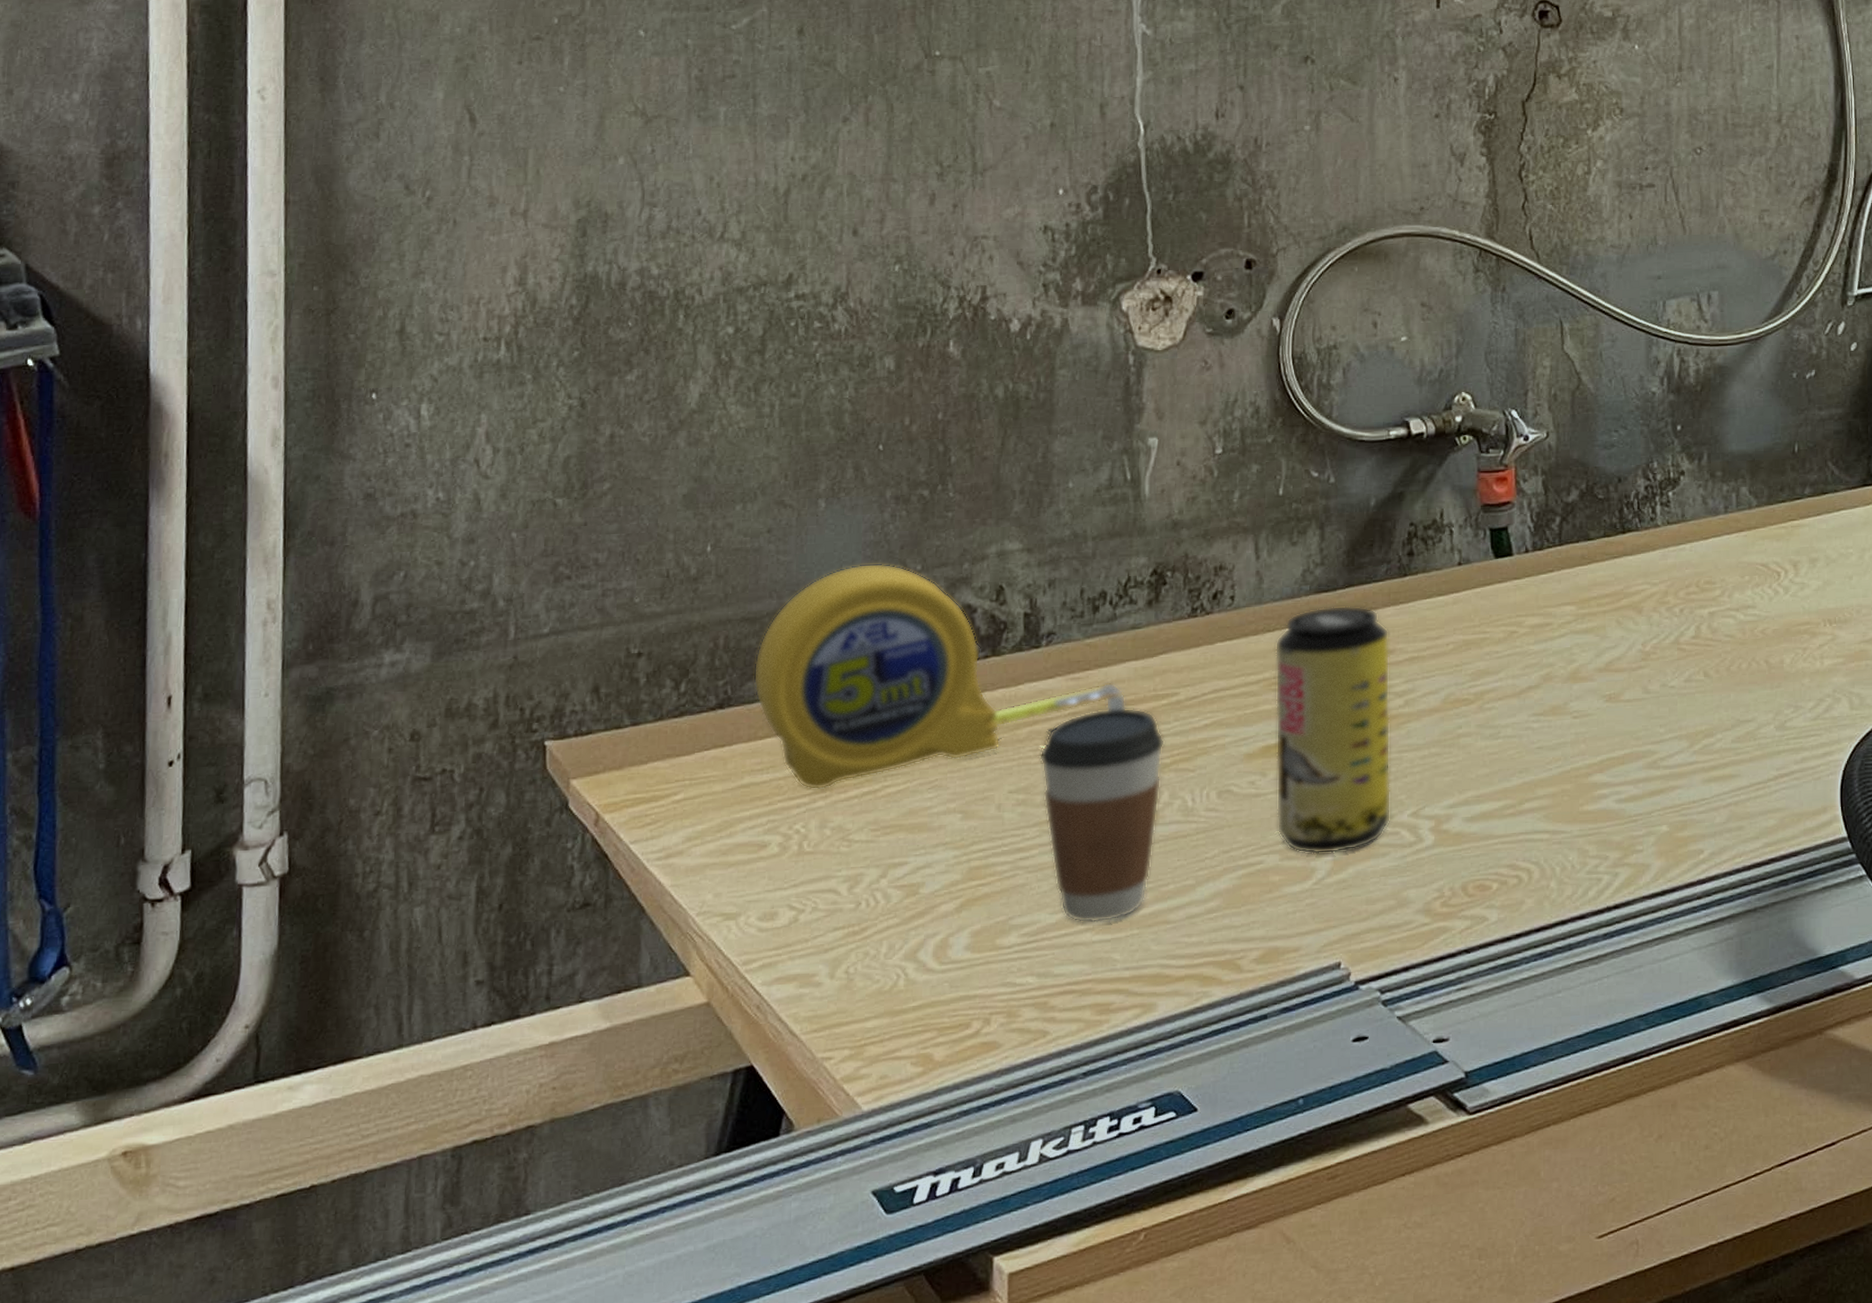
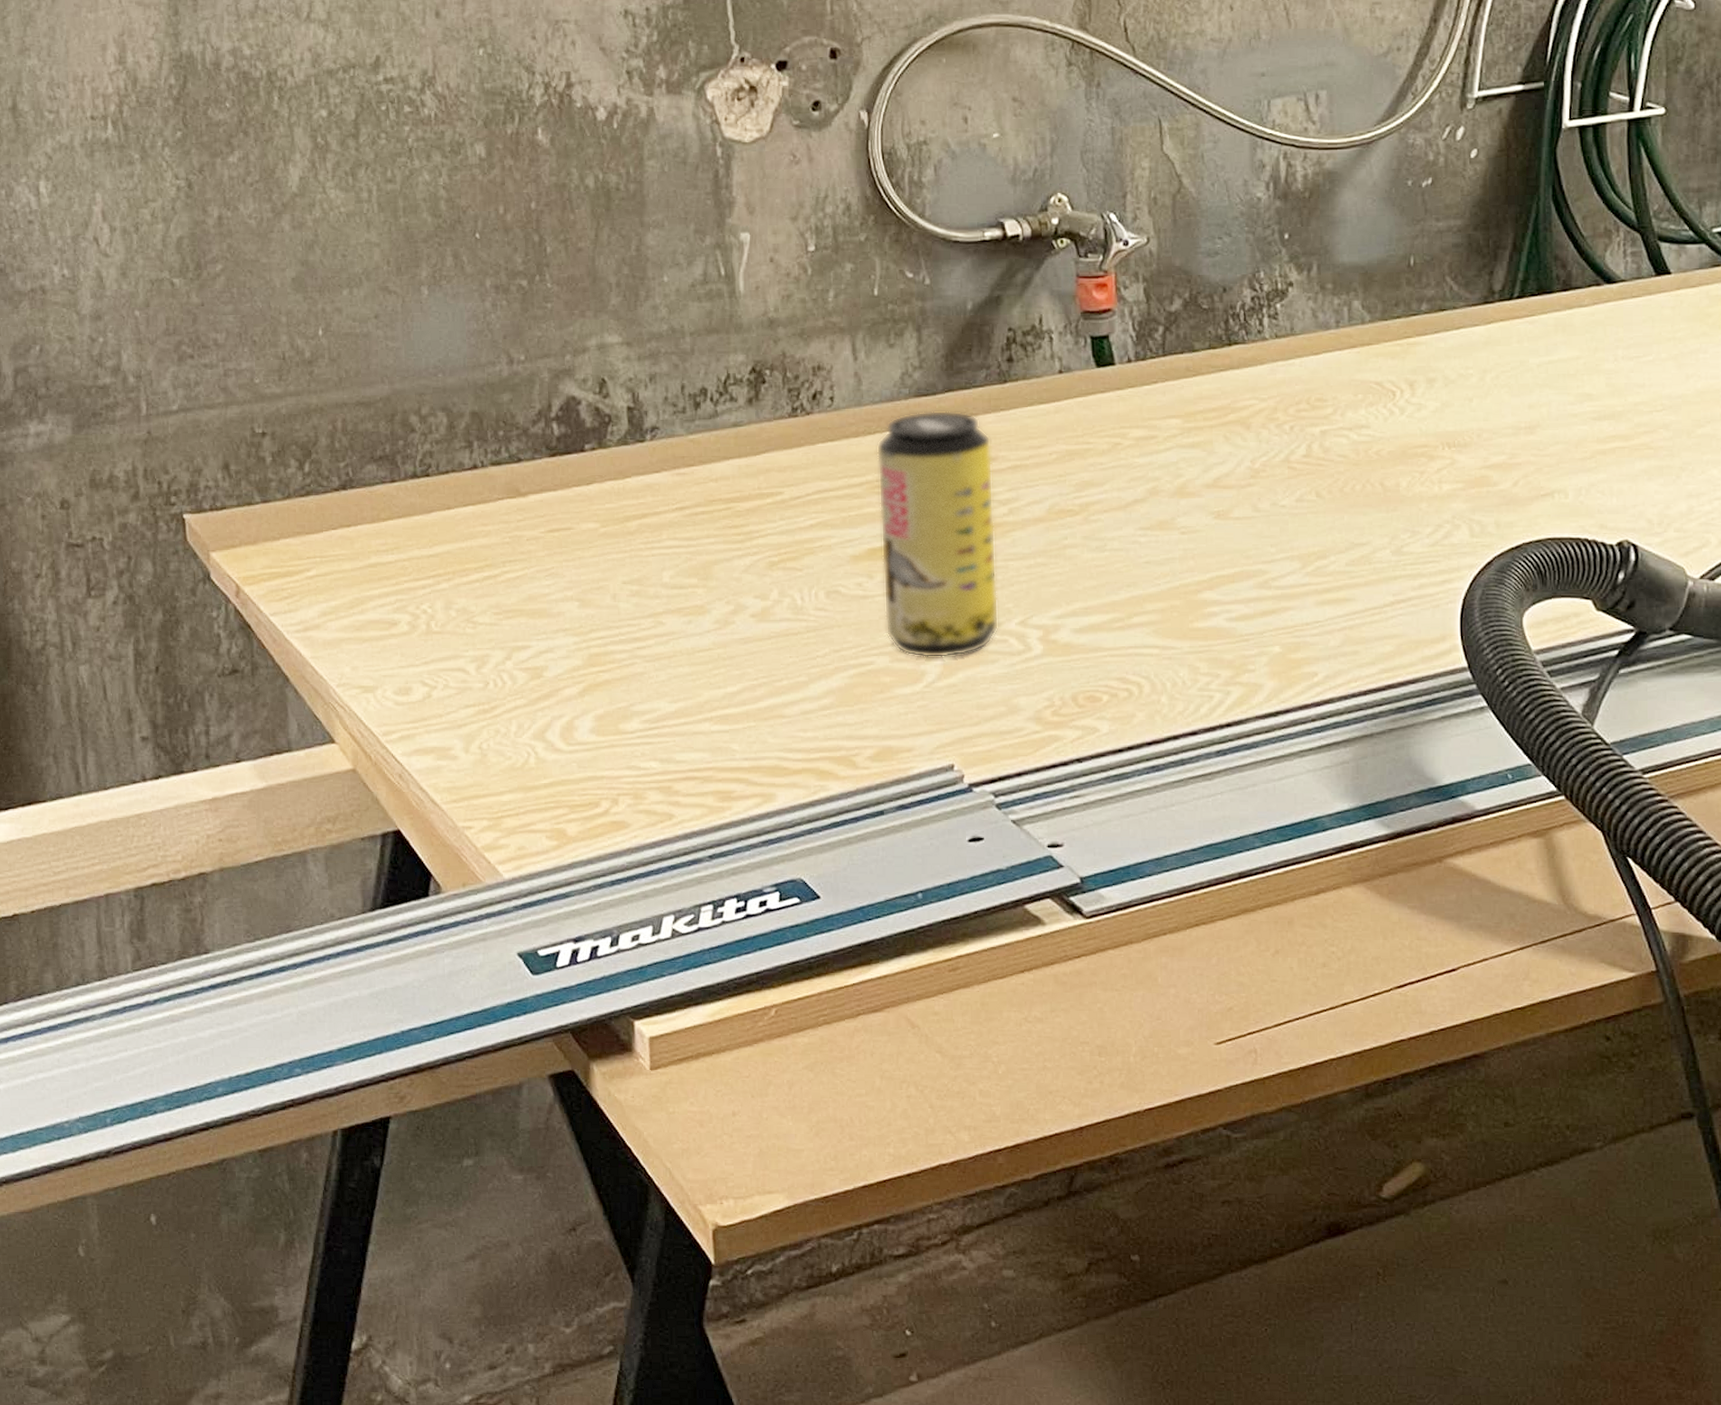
tape measure: present [753,563,1127,790] -> none [372,352,733,573]
coffee cup: present [1040,707,1165,923] -> none [650,504,771,713]

